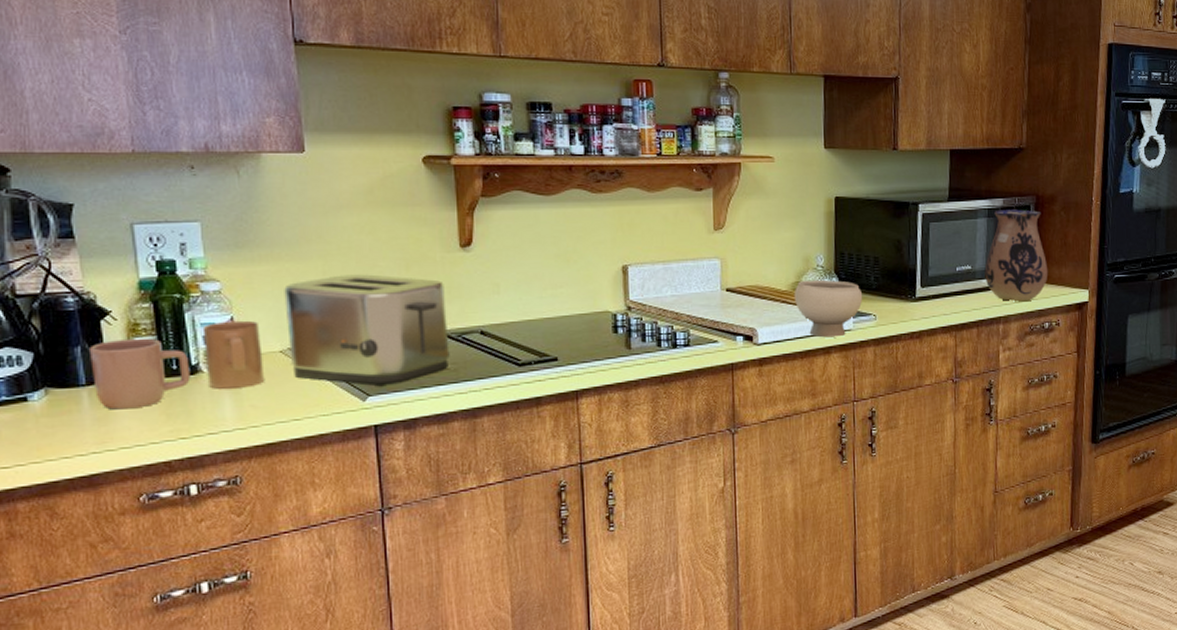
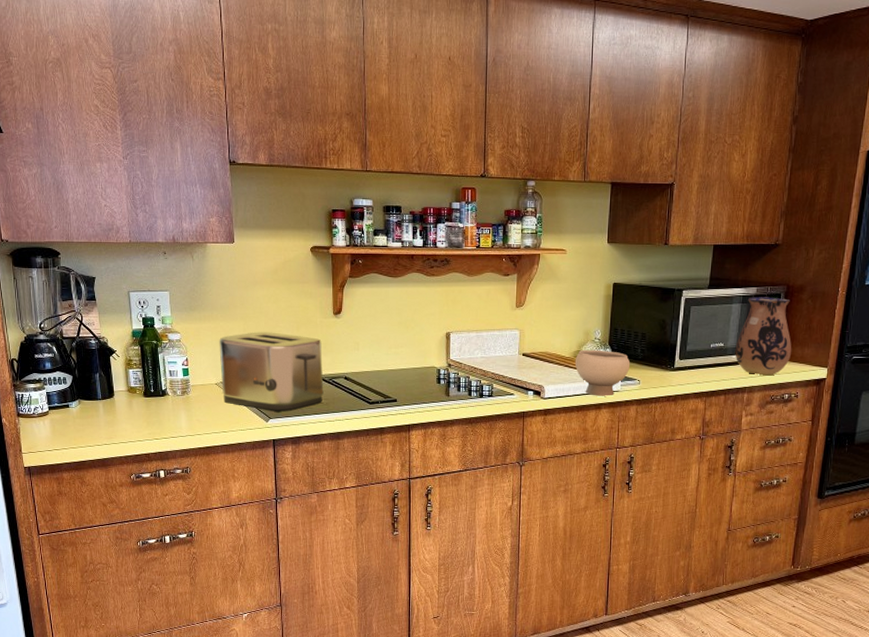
mug: present [88,338,191,410] -> none [103,369,162,417]
cup: present [202,320,265,389] -> none [169,361,206,407]

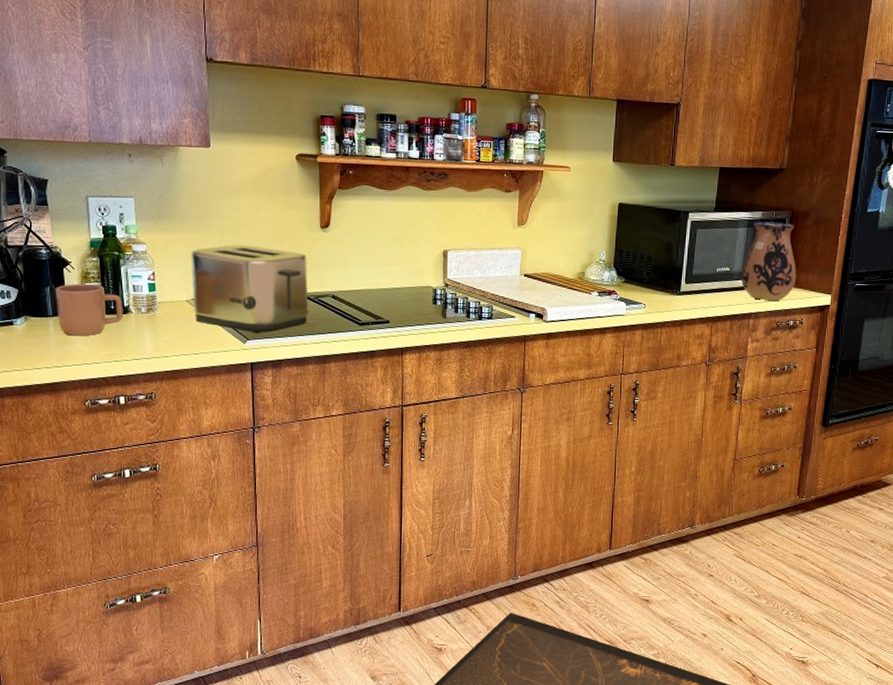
mug: none [103,369,162,417] -> present [54,283,123,336]
bowl: present [574,349,631,397] -> none [578,271,636,321]

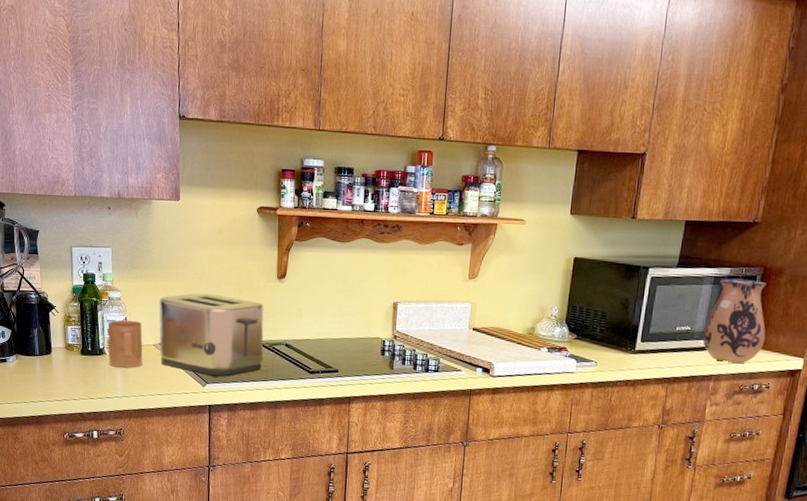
mug: present [54,283,123,336] -> none [41,326,99,375]
cup: none [132,275,175,327] -> present [107,320,143,368]

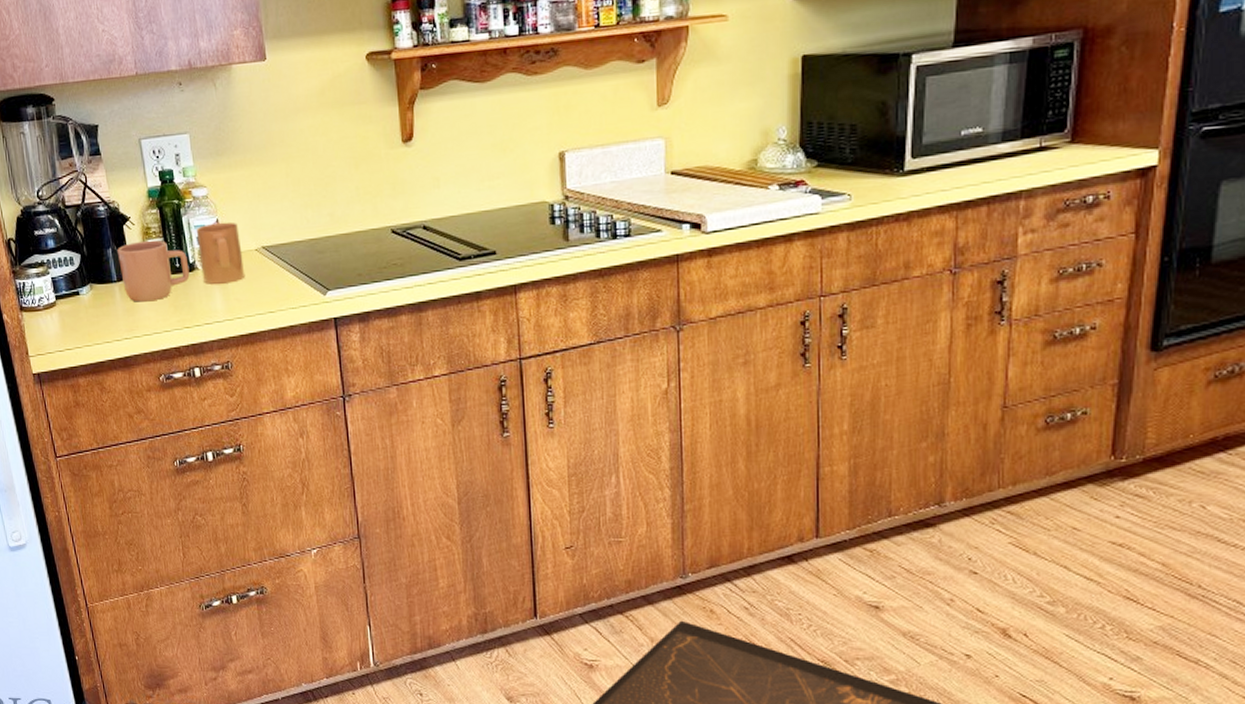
mug: none [41,326,99,375] -> present [116,240,190,302]
toaster: present [159,293,264,378] -> none [256,174,396,282]
ceramic pitcher: present [702,278,767,364] -> none [1001,48,1097,171]

